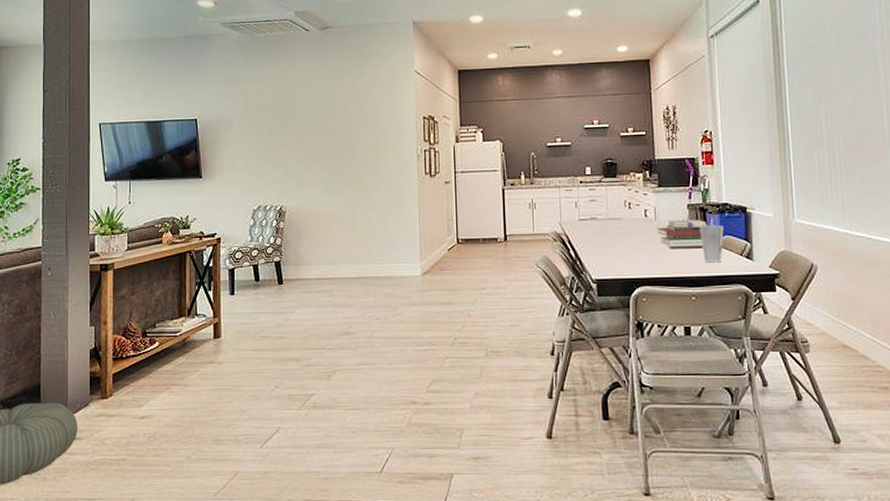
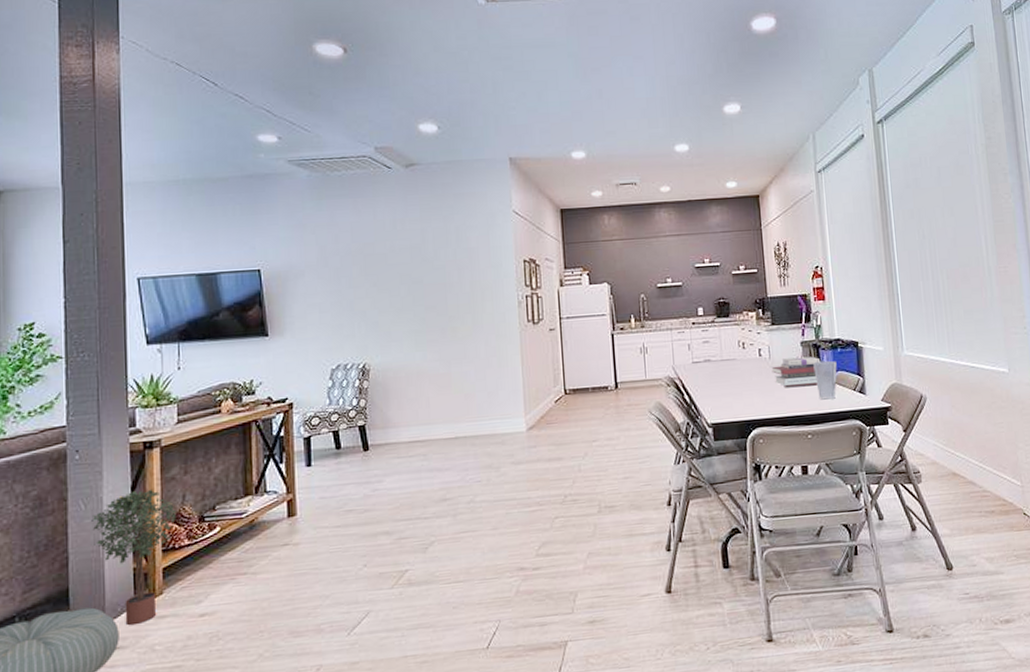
potted tree: none [60,305,124,420] -> present [93,489,176,625]

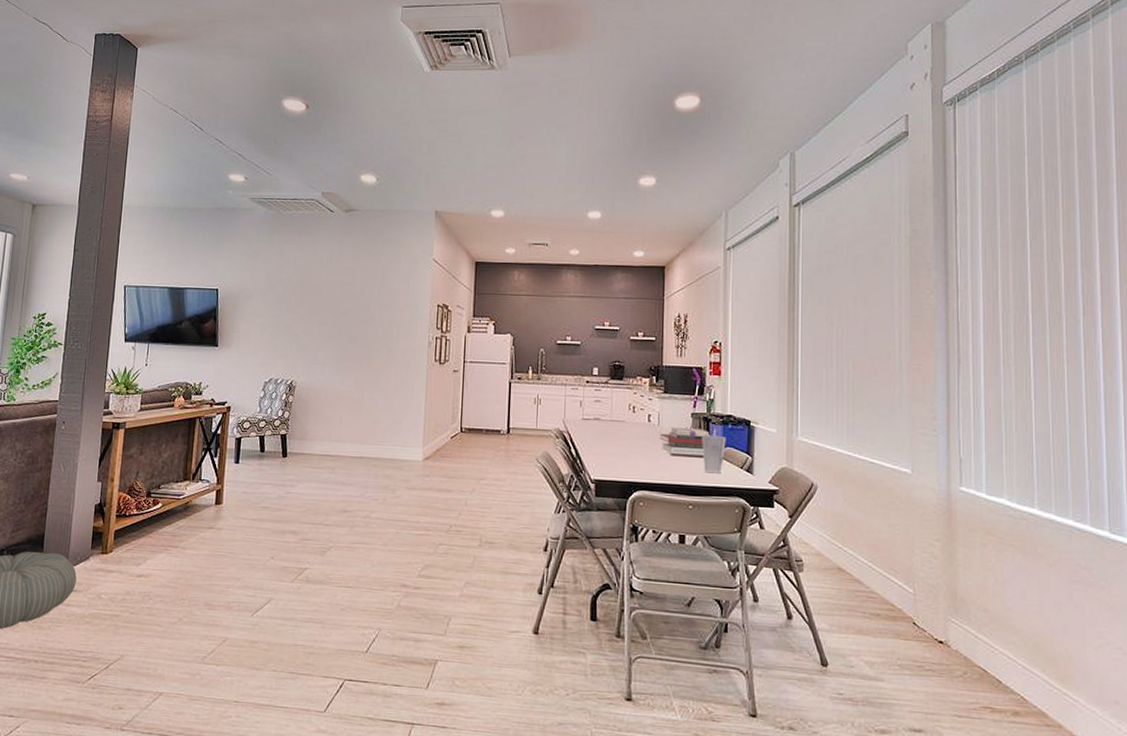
potted tree: present [93,489,176,625] -> none [68,462,130,574]

